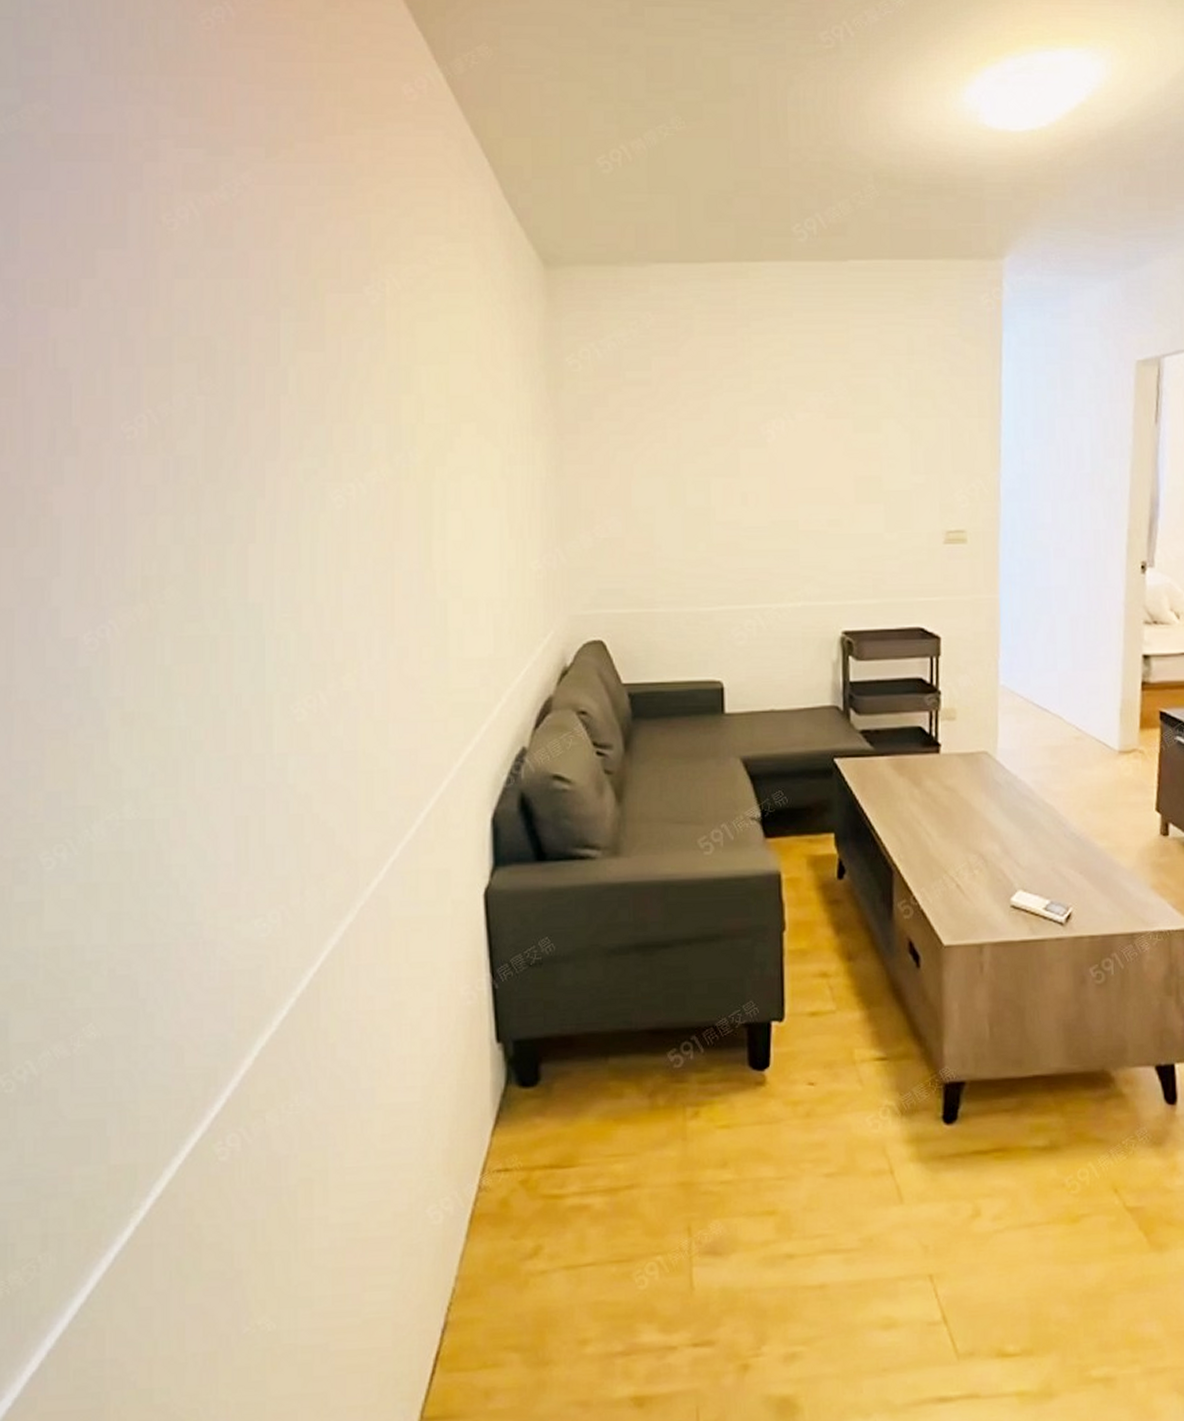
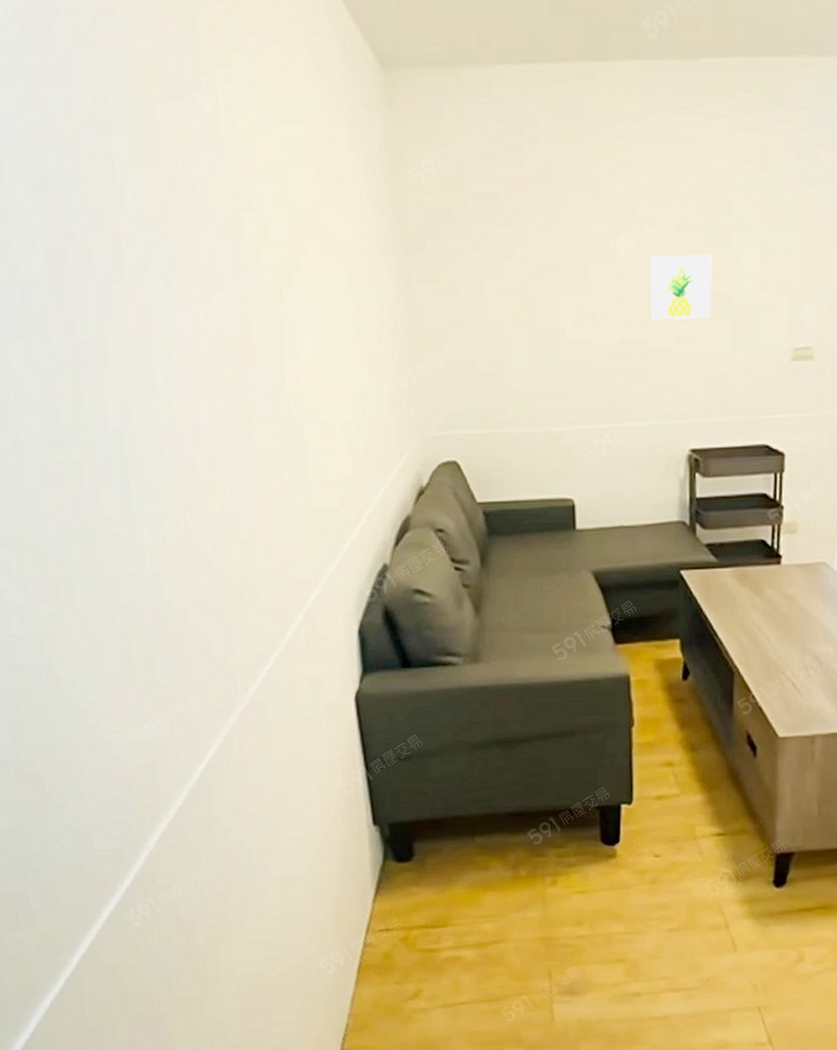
wall art: none [800,438,862,502] -> present [649,253,712,320]

